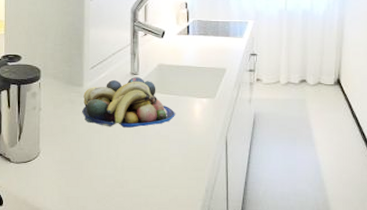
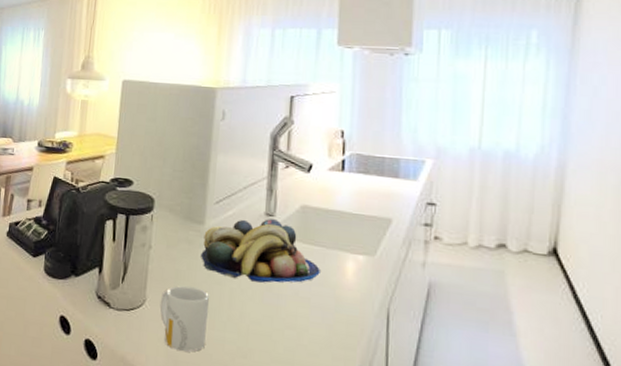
mug: none [51,137,91,189] -> present [159,285,209,352]

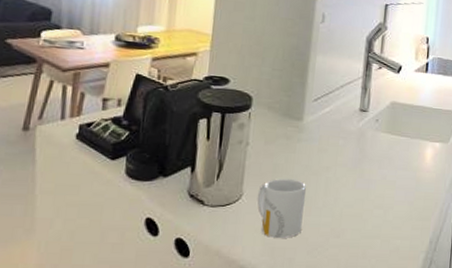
fruit bowl: present [201,219,320,283] -> none [299,114,405,171]

